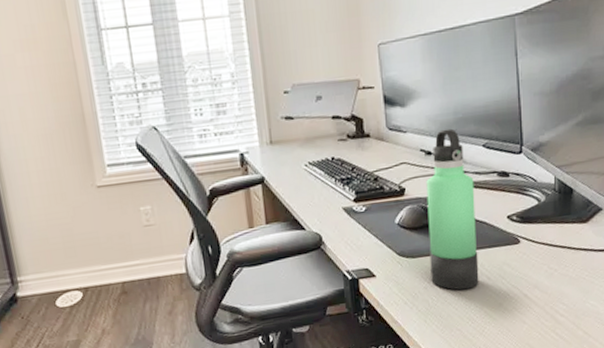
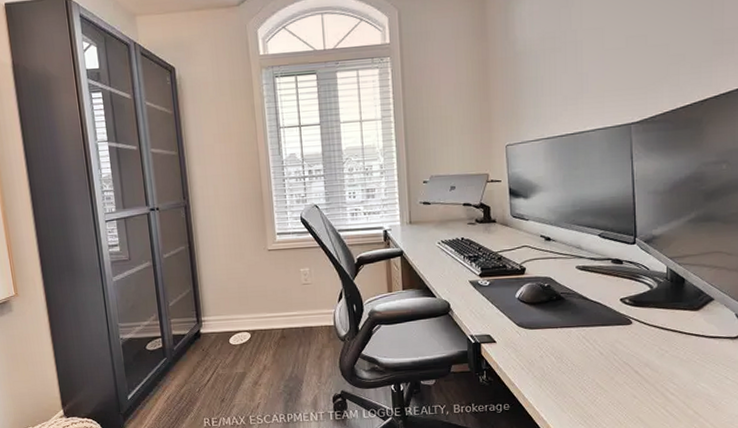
thermos bottle: present [426,128,479,290] -> none [545,219,592,362]

